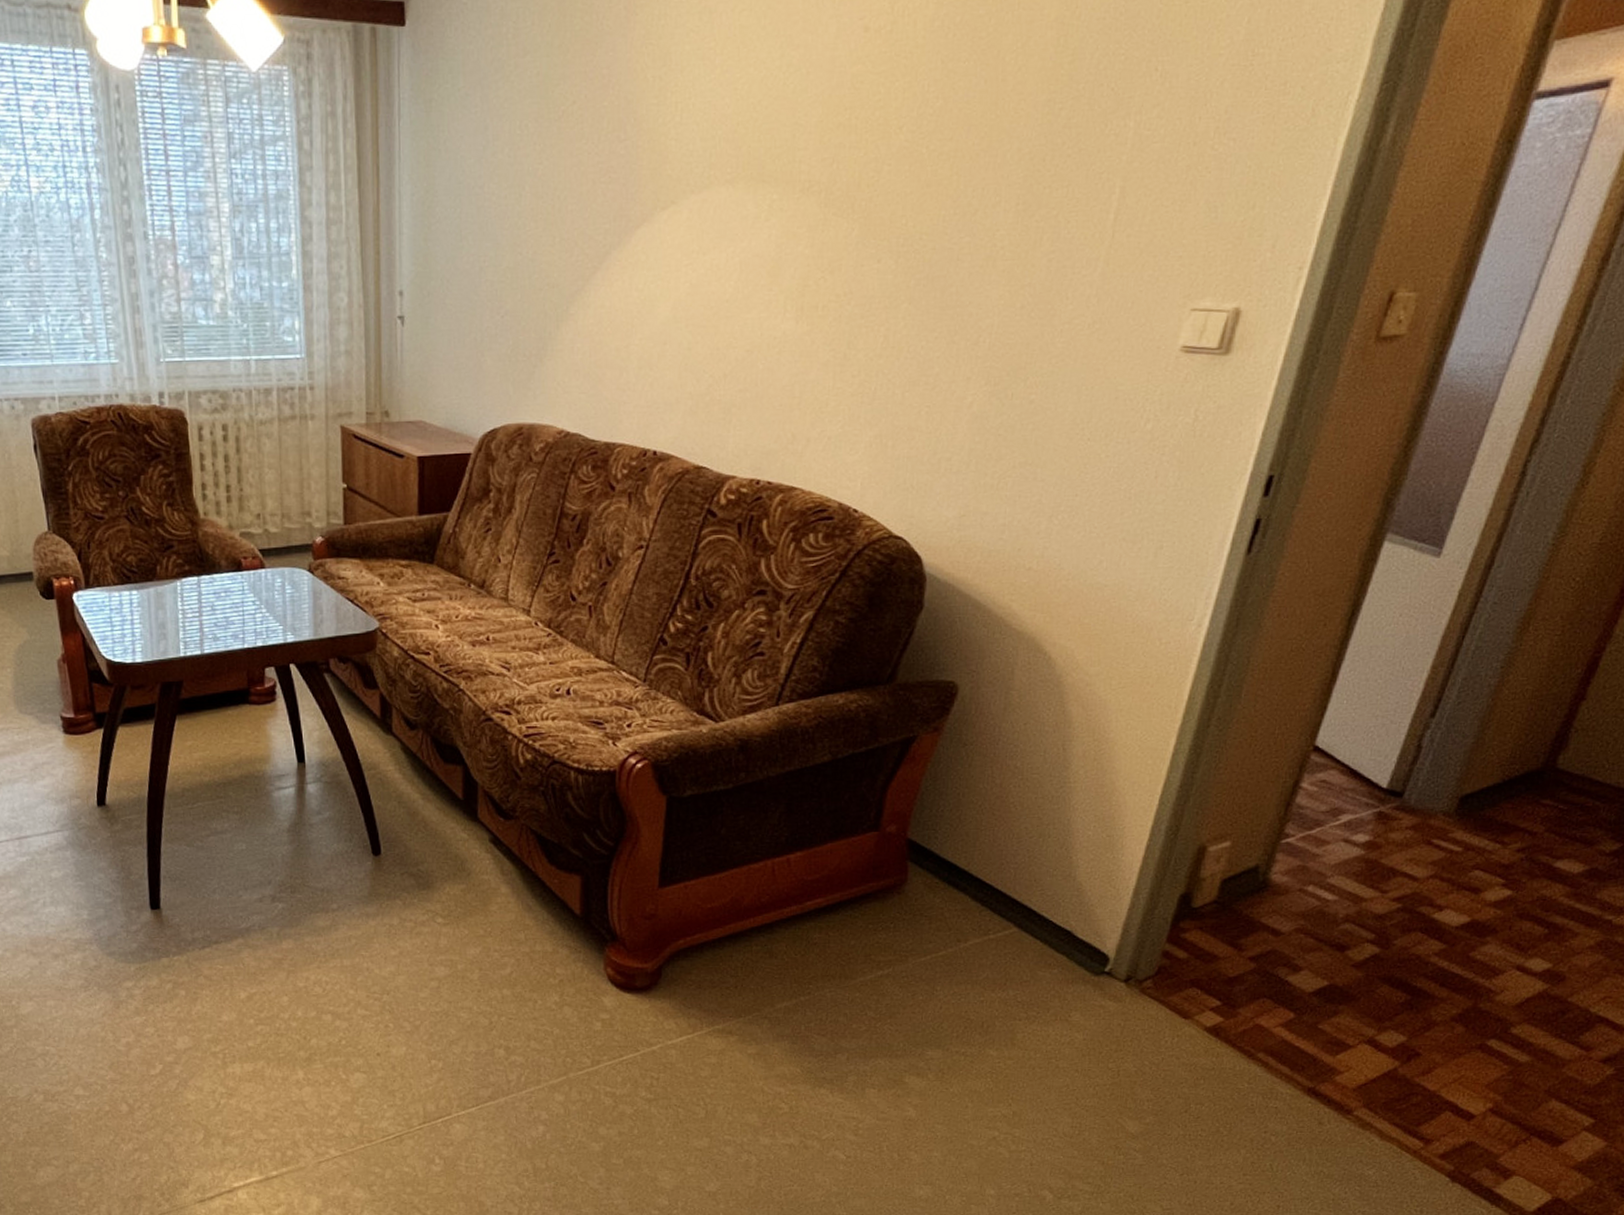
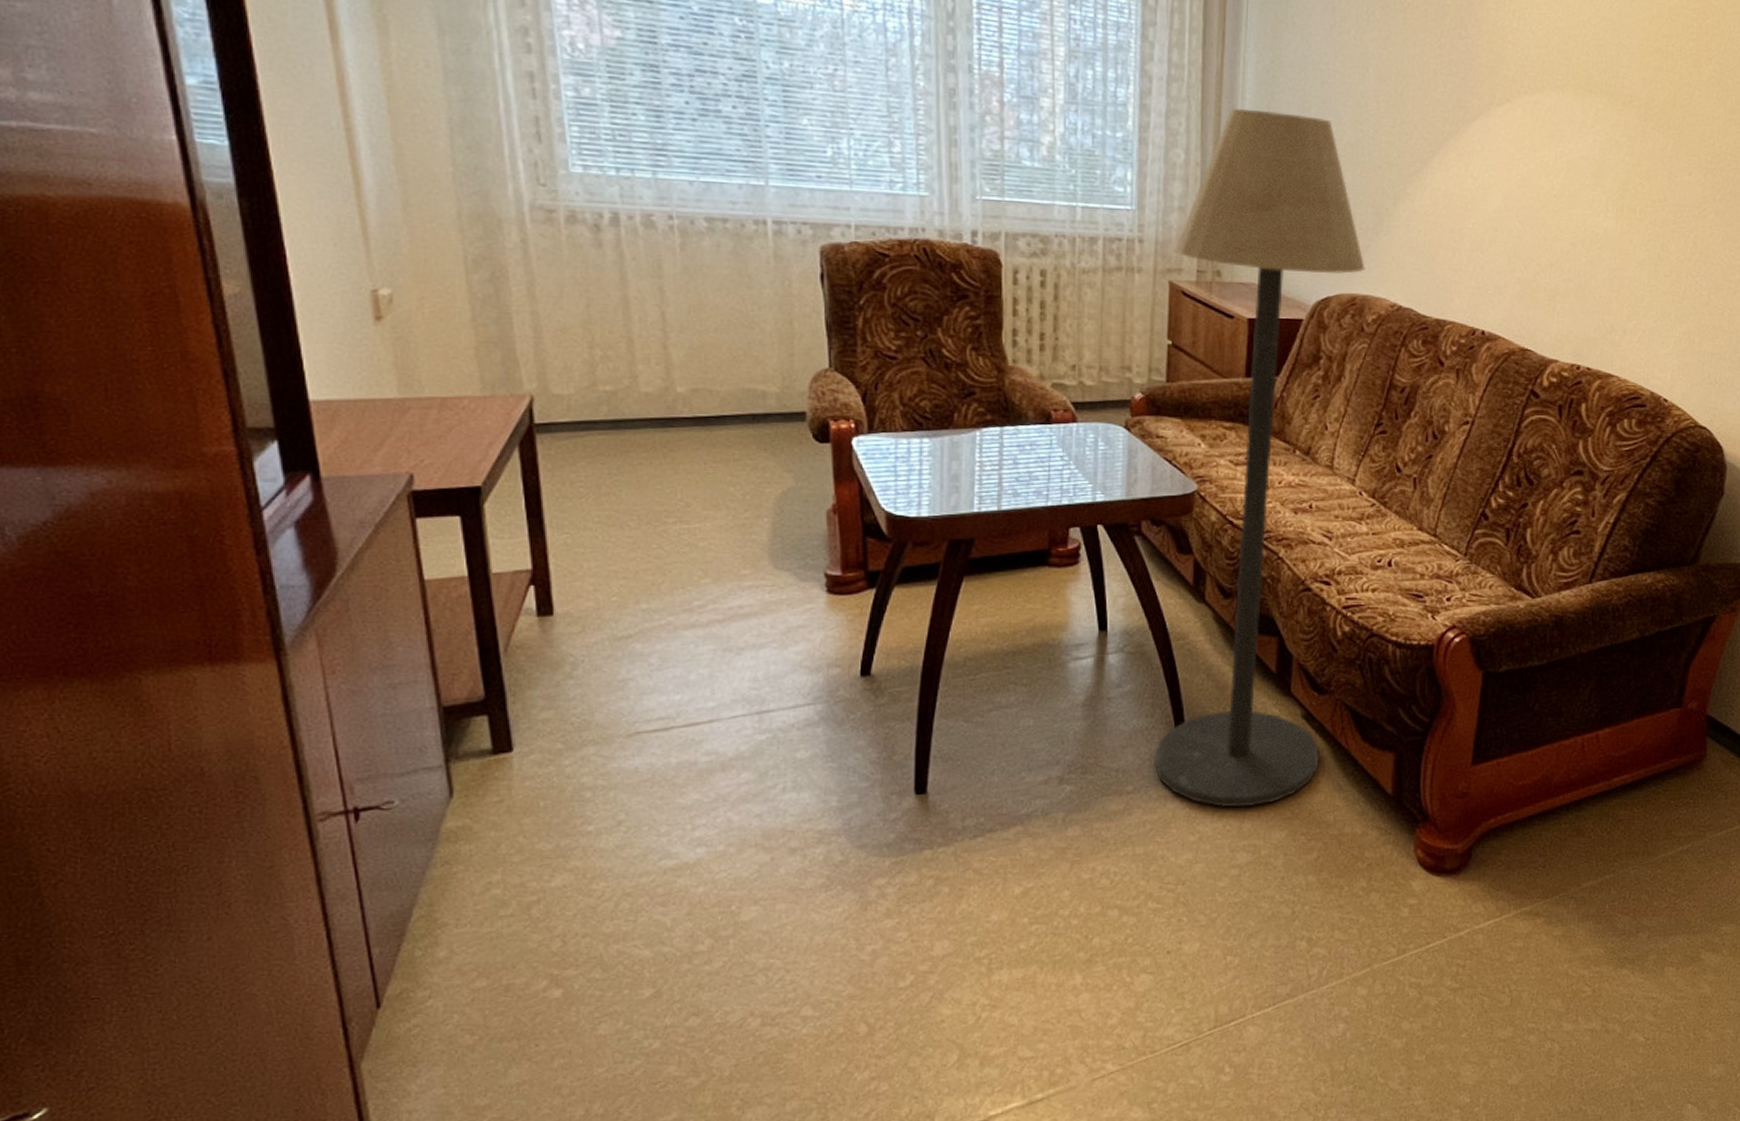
floor lamp: none [343,243,531,925] -> present [1155,108,1365,808]

